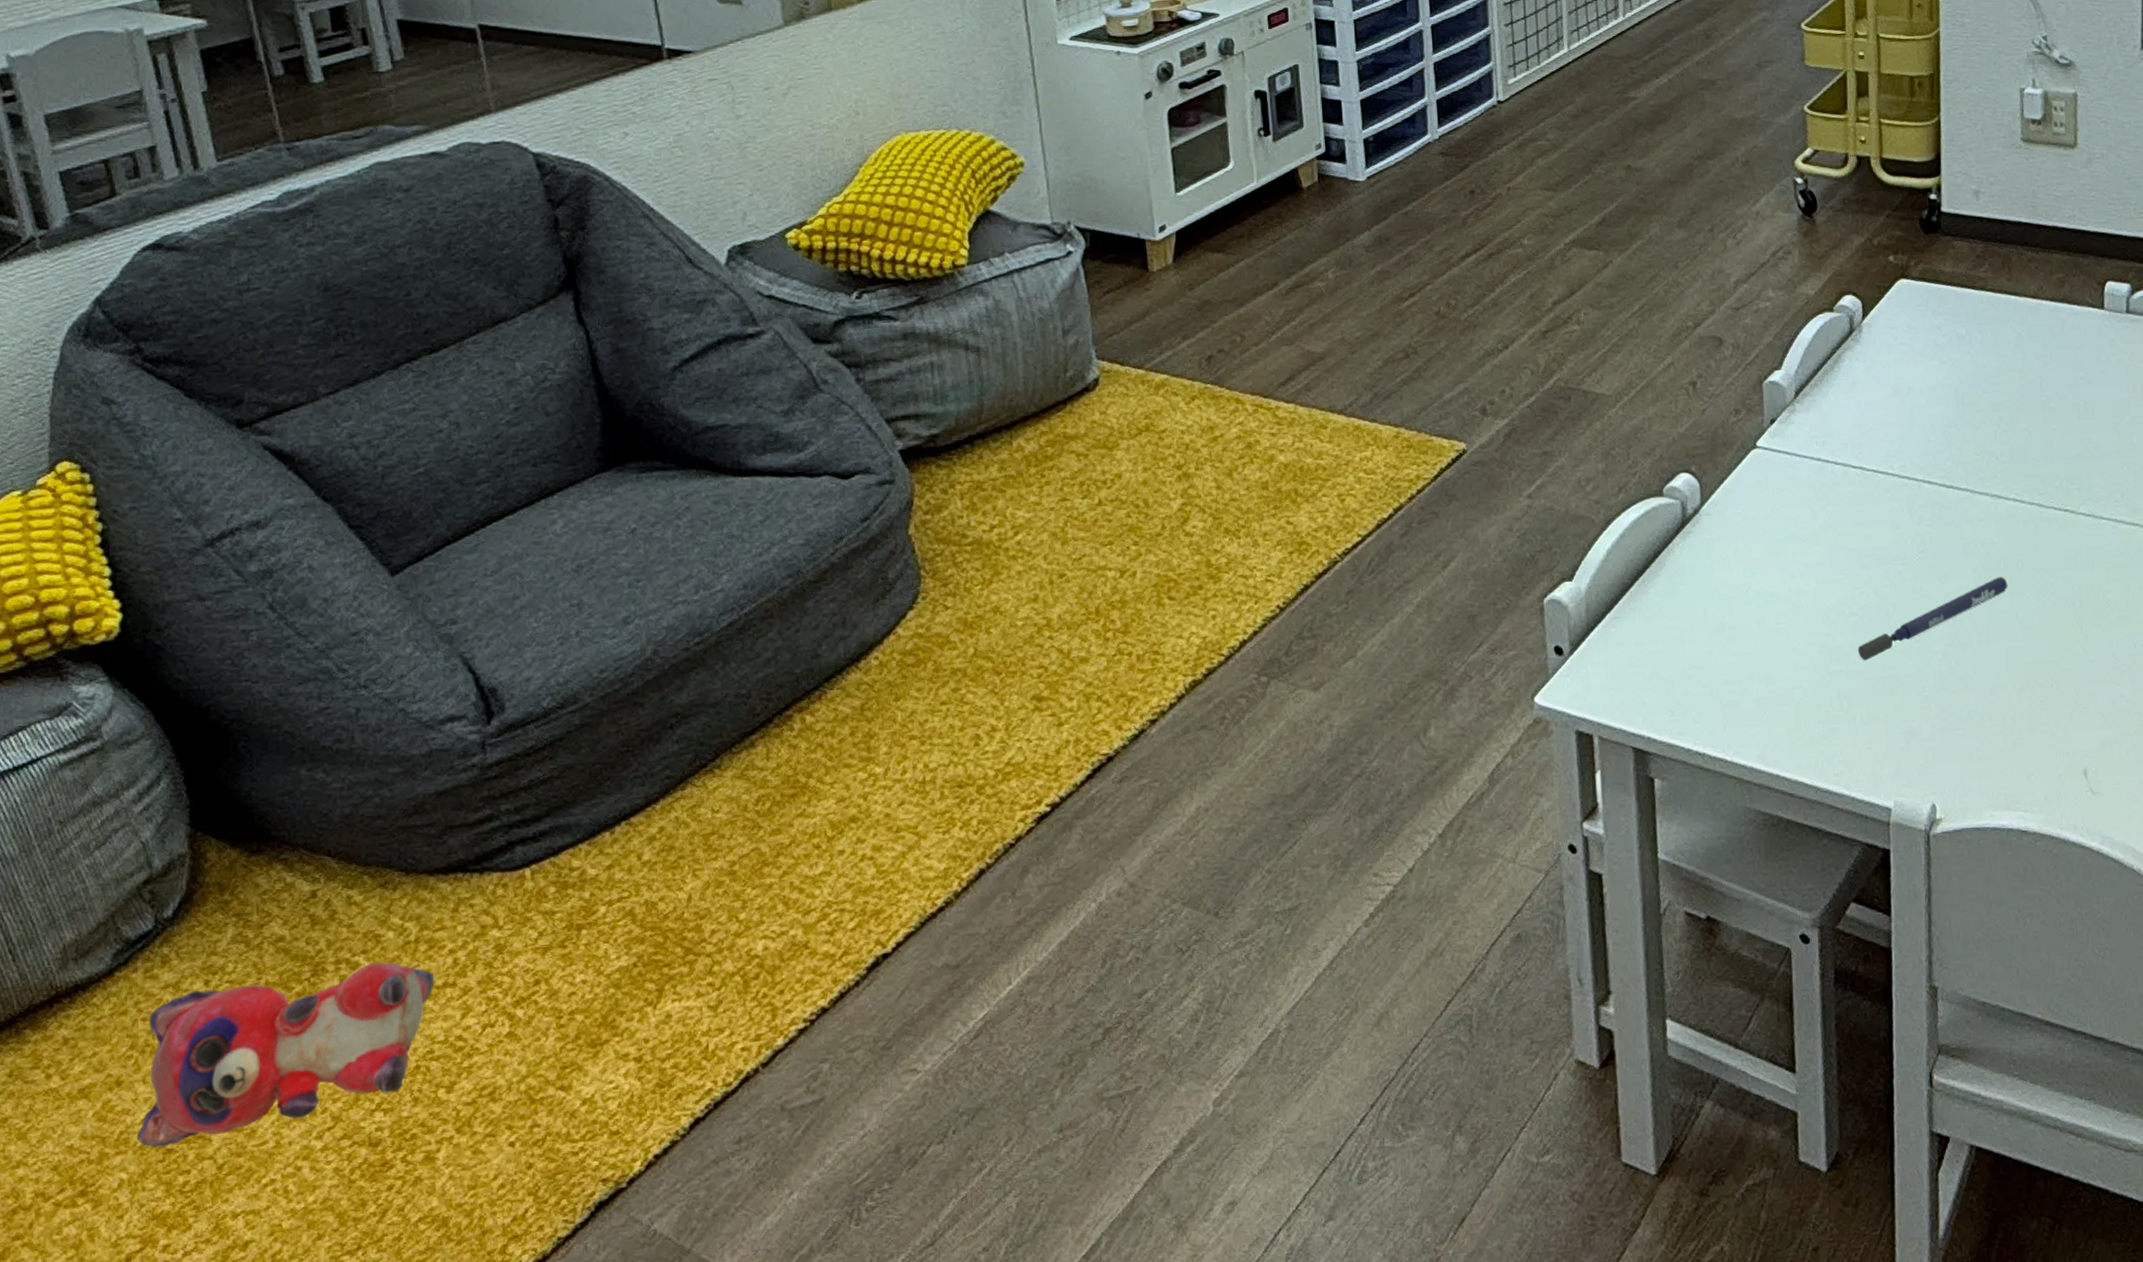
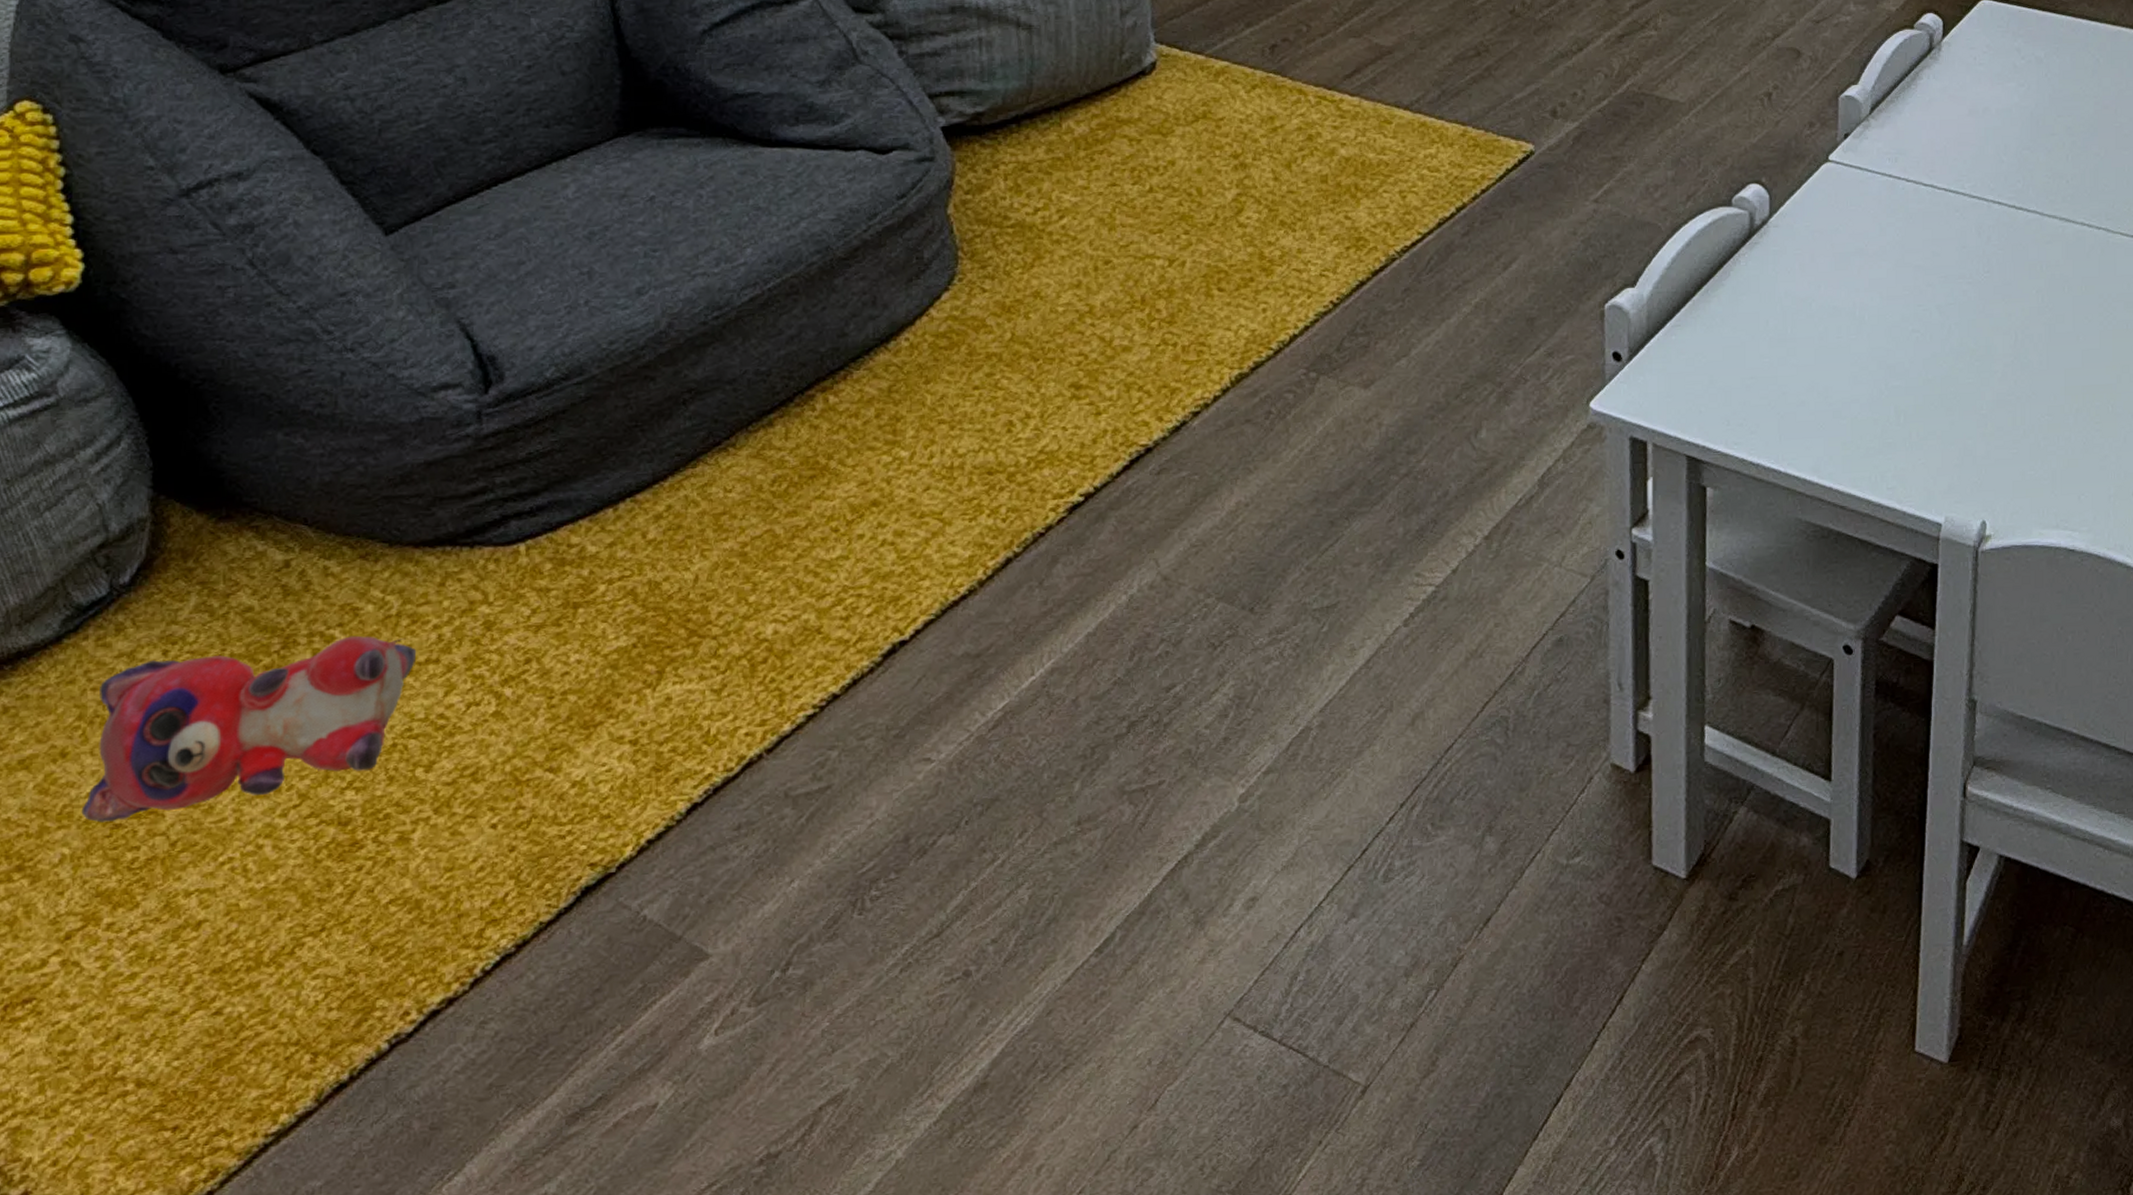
marker: present [1858,577,2008,661] -> none [1918,299,2071,378]

